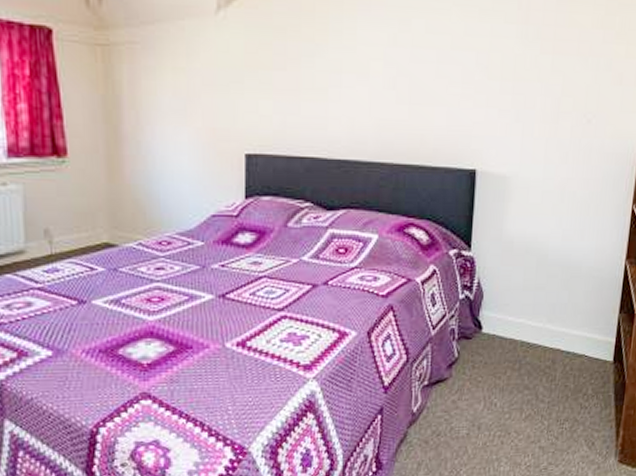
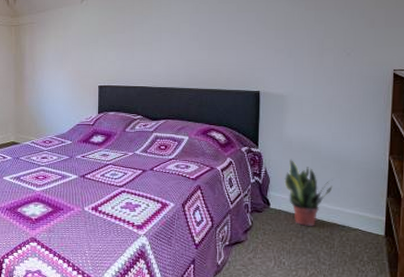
potted plant: none [501,265,560,356] -> present [284,159,333,227]

